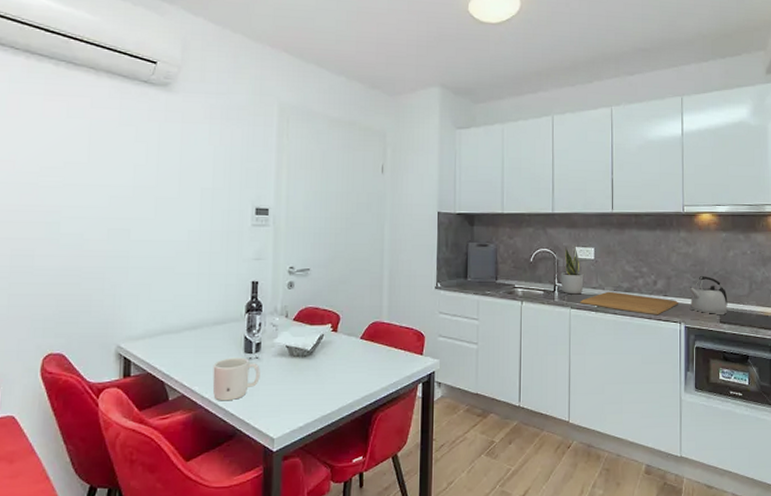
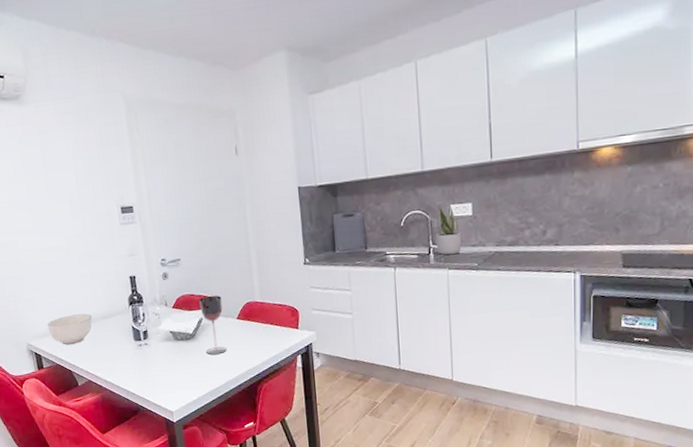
bowl: none [146,317,201,350] -> present [47,313,93,345]
mug: present [212,358,260,401] -> none [109,345,152,384]
wineglass: none [323,311,348,376] -> present [199,295,227,355]
chopping board: present [579,291,679,316] -> none [457,247,574,268]
kettle: present [688,275,728,315] -> none [584,218,633,260]

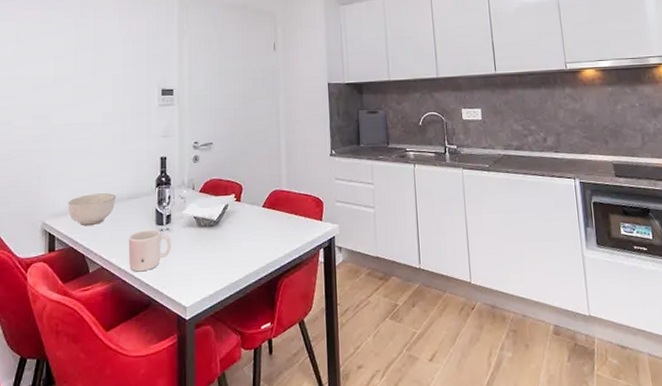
mug: none [109,345,152,384] -> present [128,229,171,272]
wineglass: present [199,295,227,355] -> none [227,181,250,245]
potted plant: present [435,202,462,256] -> none [450,107,474,156]

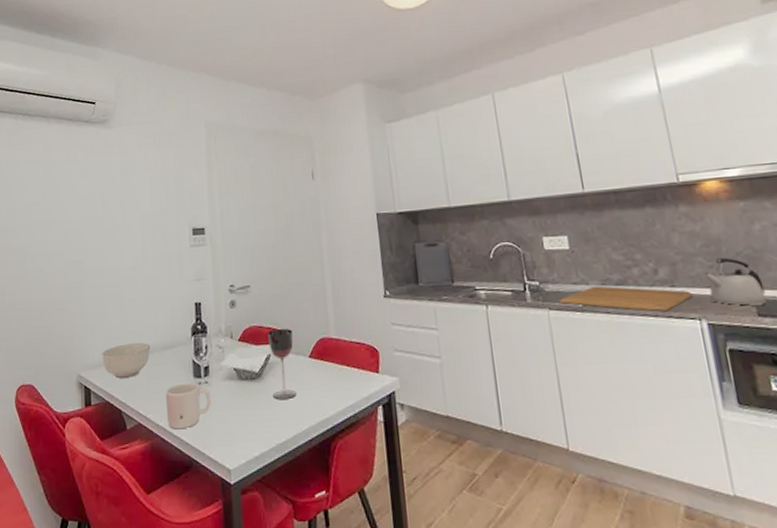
wineglass: none [227,181,250,245] -> present [268,328,297,400]
chopping board: none [470,150,572,172] -> present [558,286,694,312]
kettle: none [579,130,622,169] -> present [703,257,767,307]

